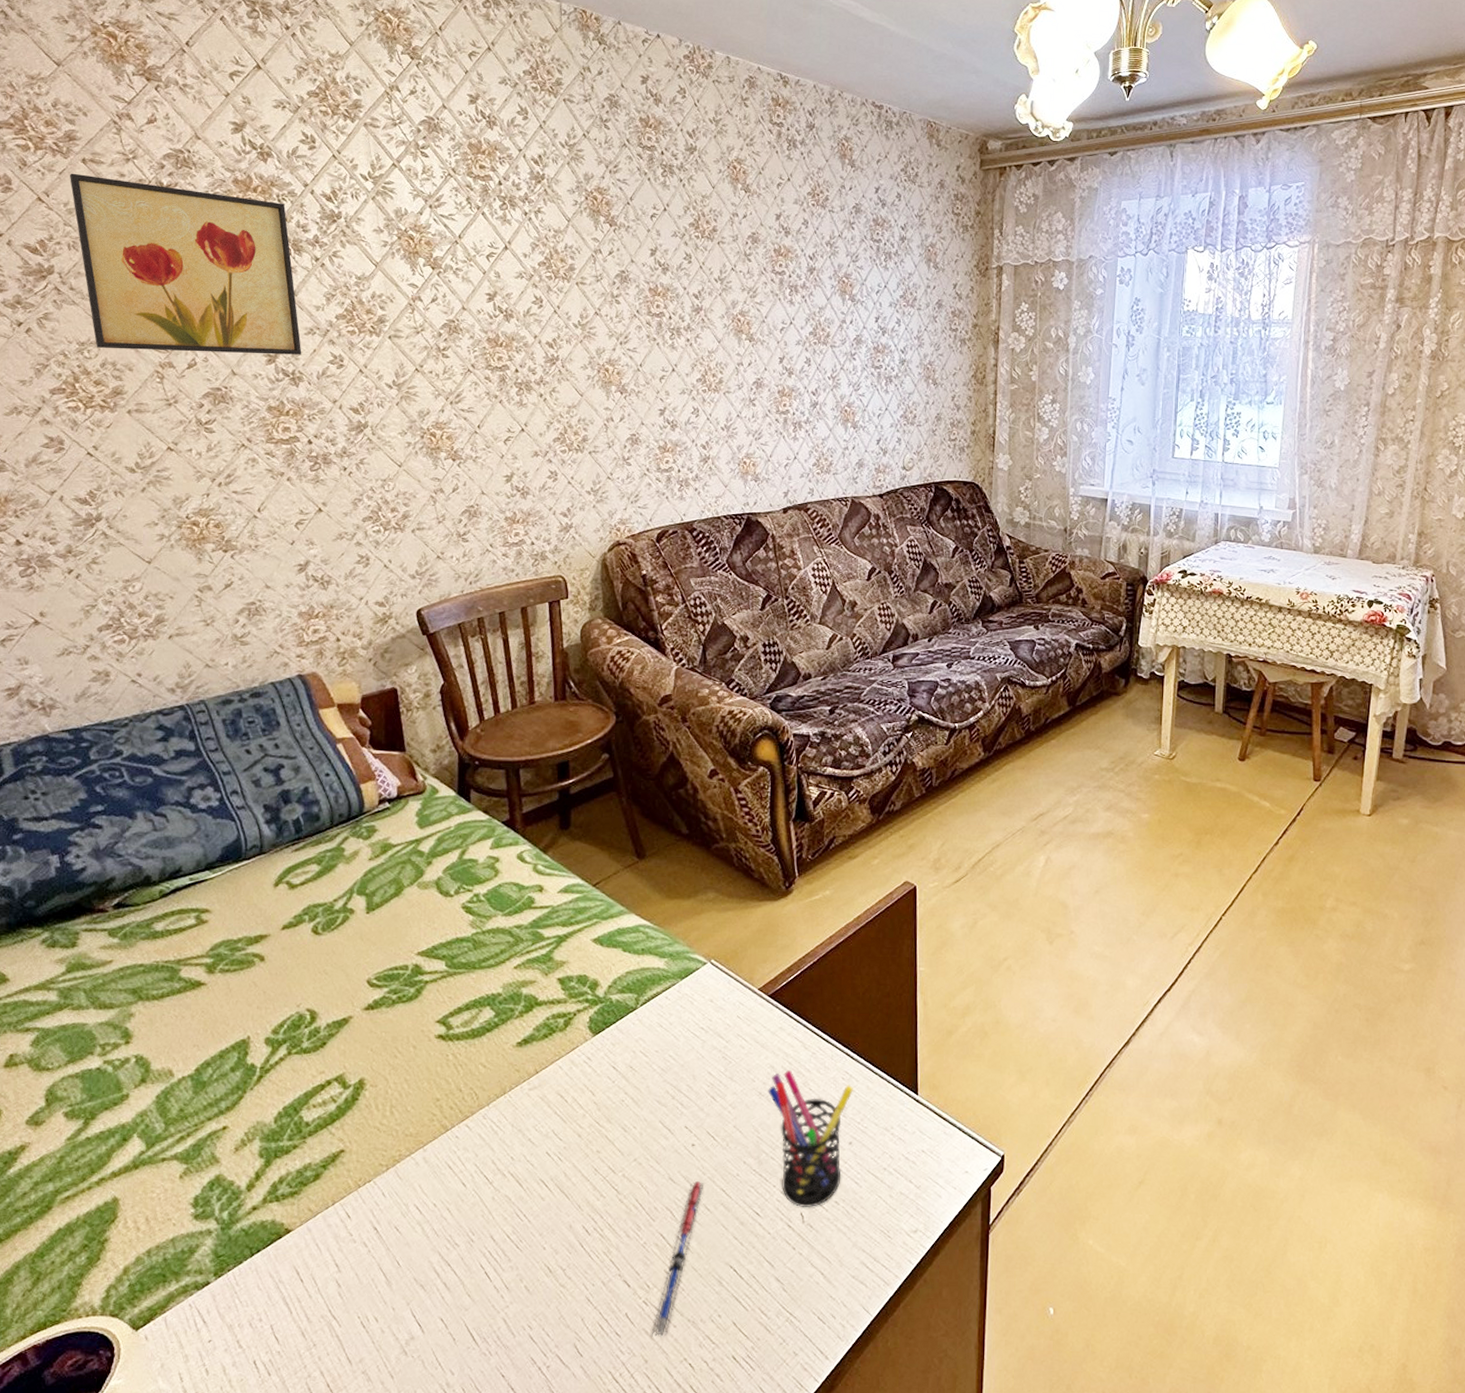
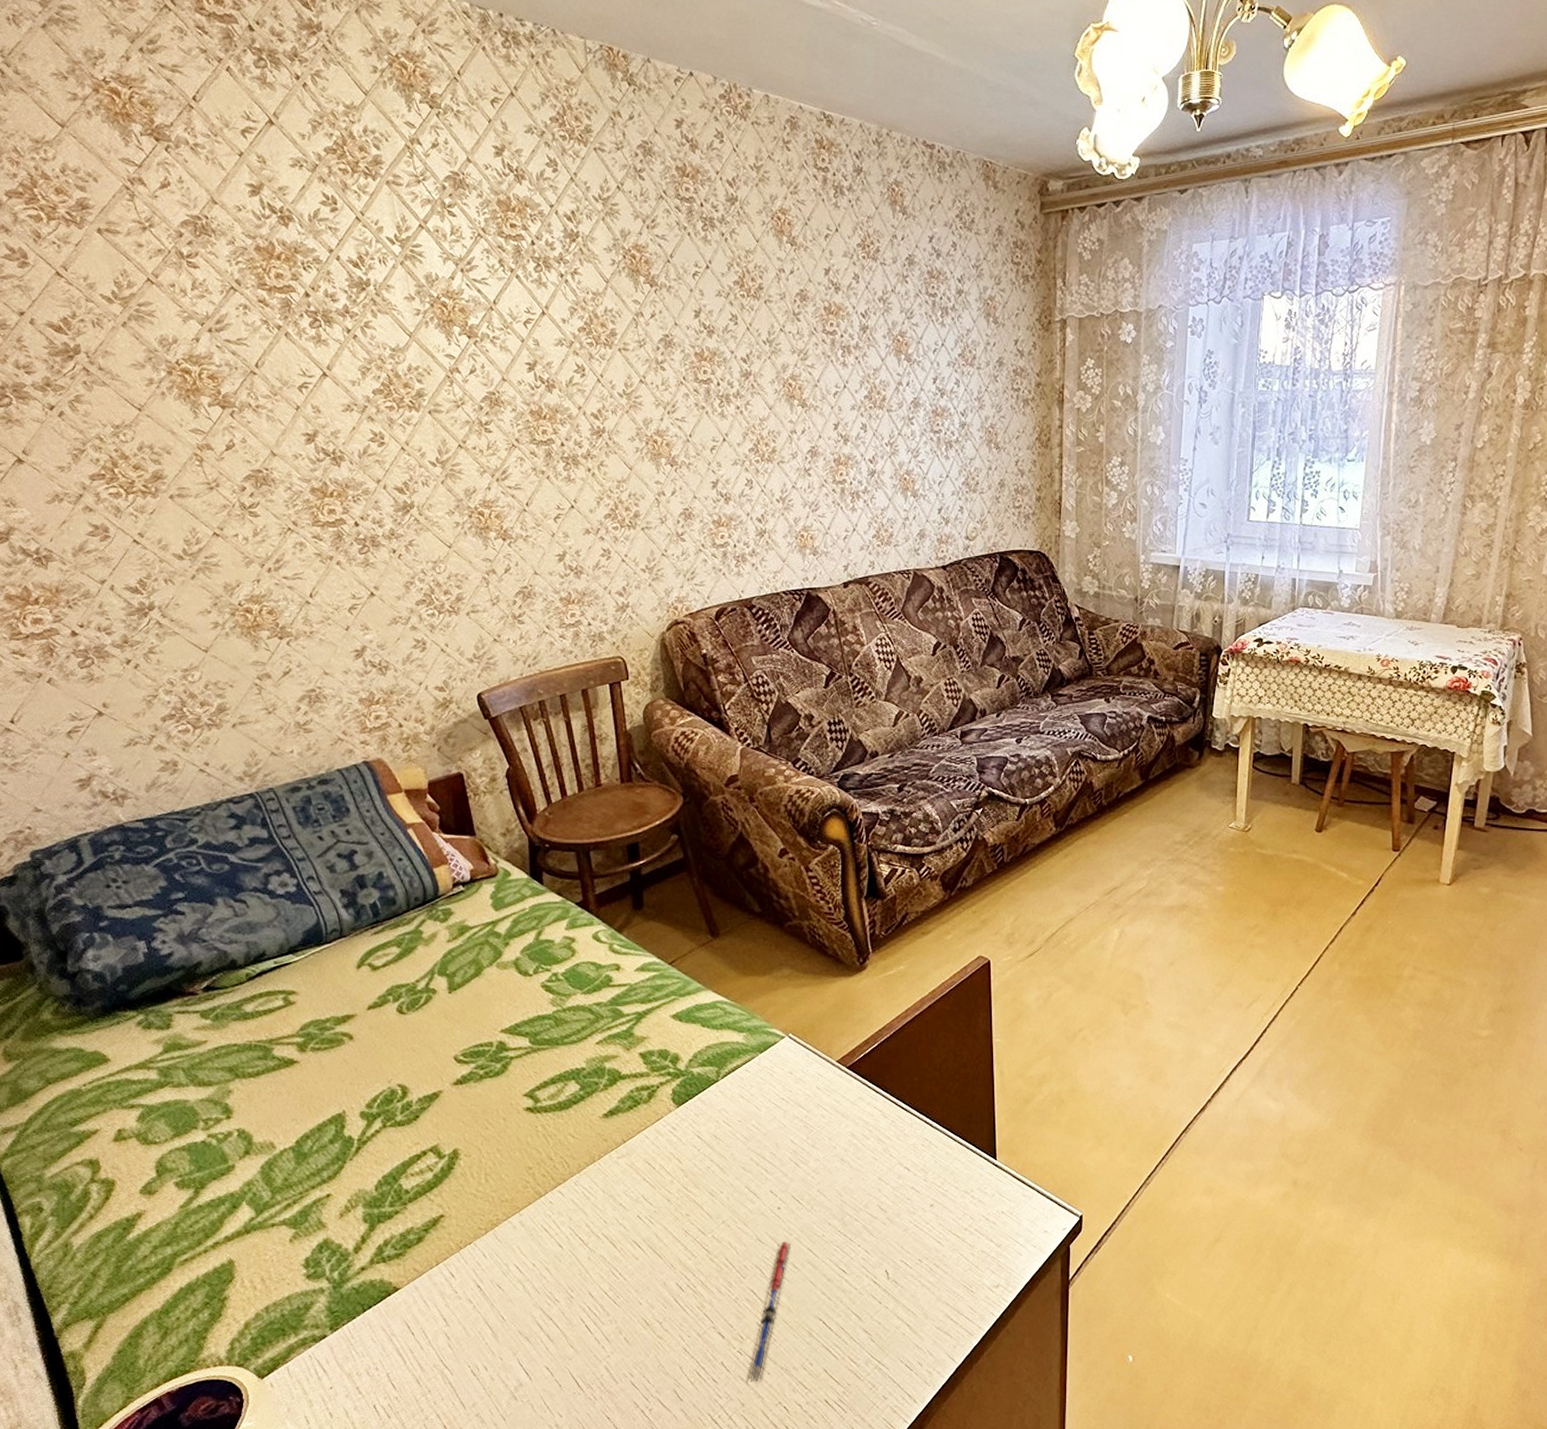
wall art: present [69,173,302,355] -> none [85,245,341,433]
pen holder: present [768,1070,853,1207] -> none [849,1138,933,1265]

